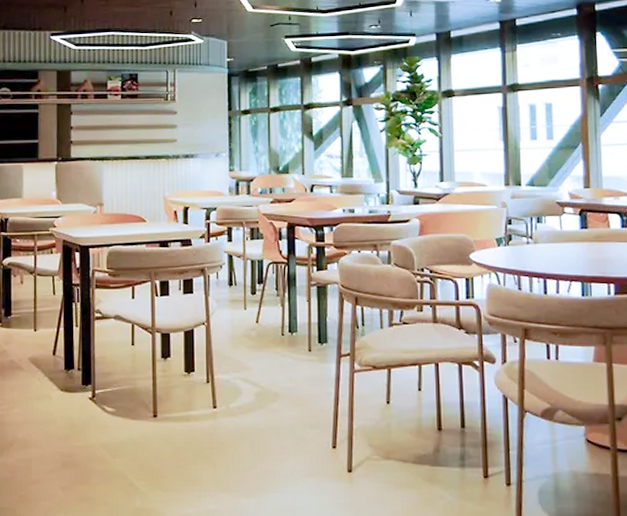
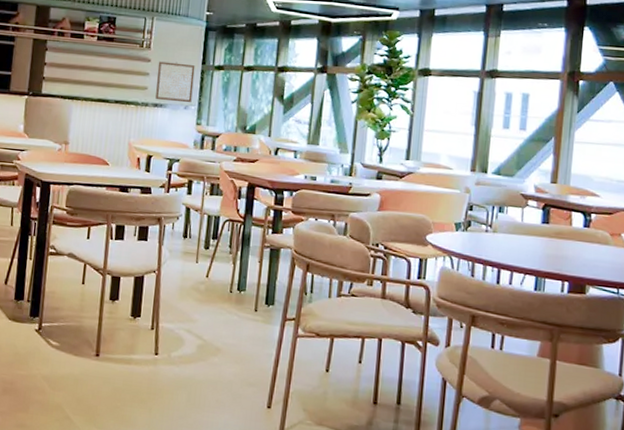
wall art: none [184,111,222,151] -> present [155,61,195,103]

